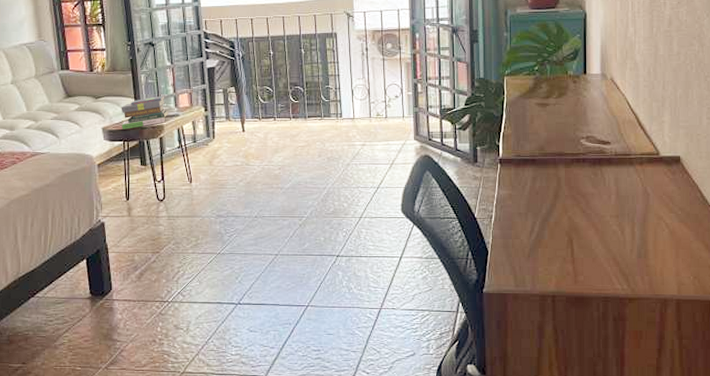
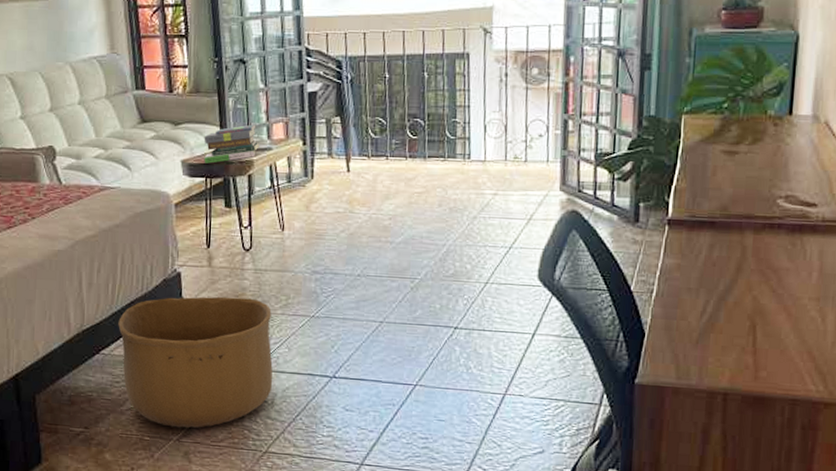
basket: none [50,241,186,357] -> present [118,296,273,429]

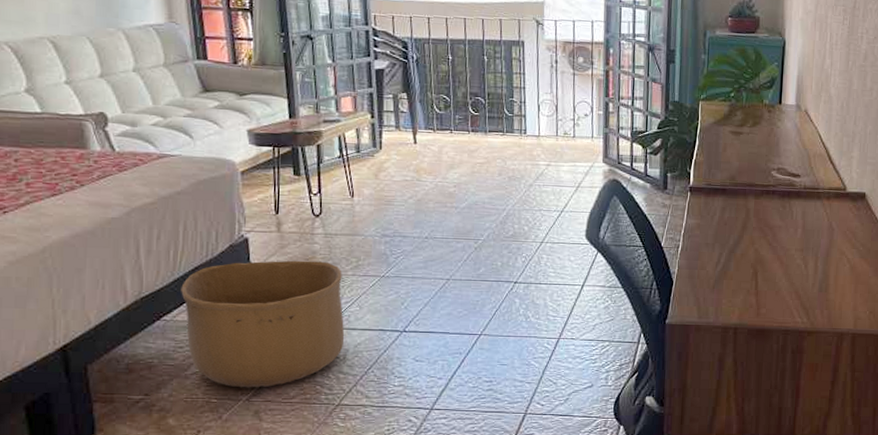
books: present [204,124,260,164] -> none [271,97,328,134]

